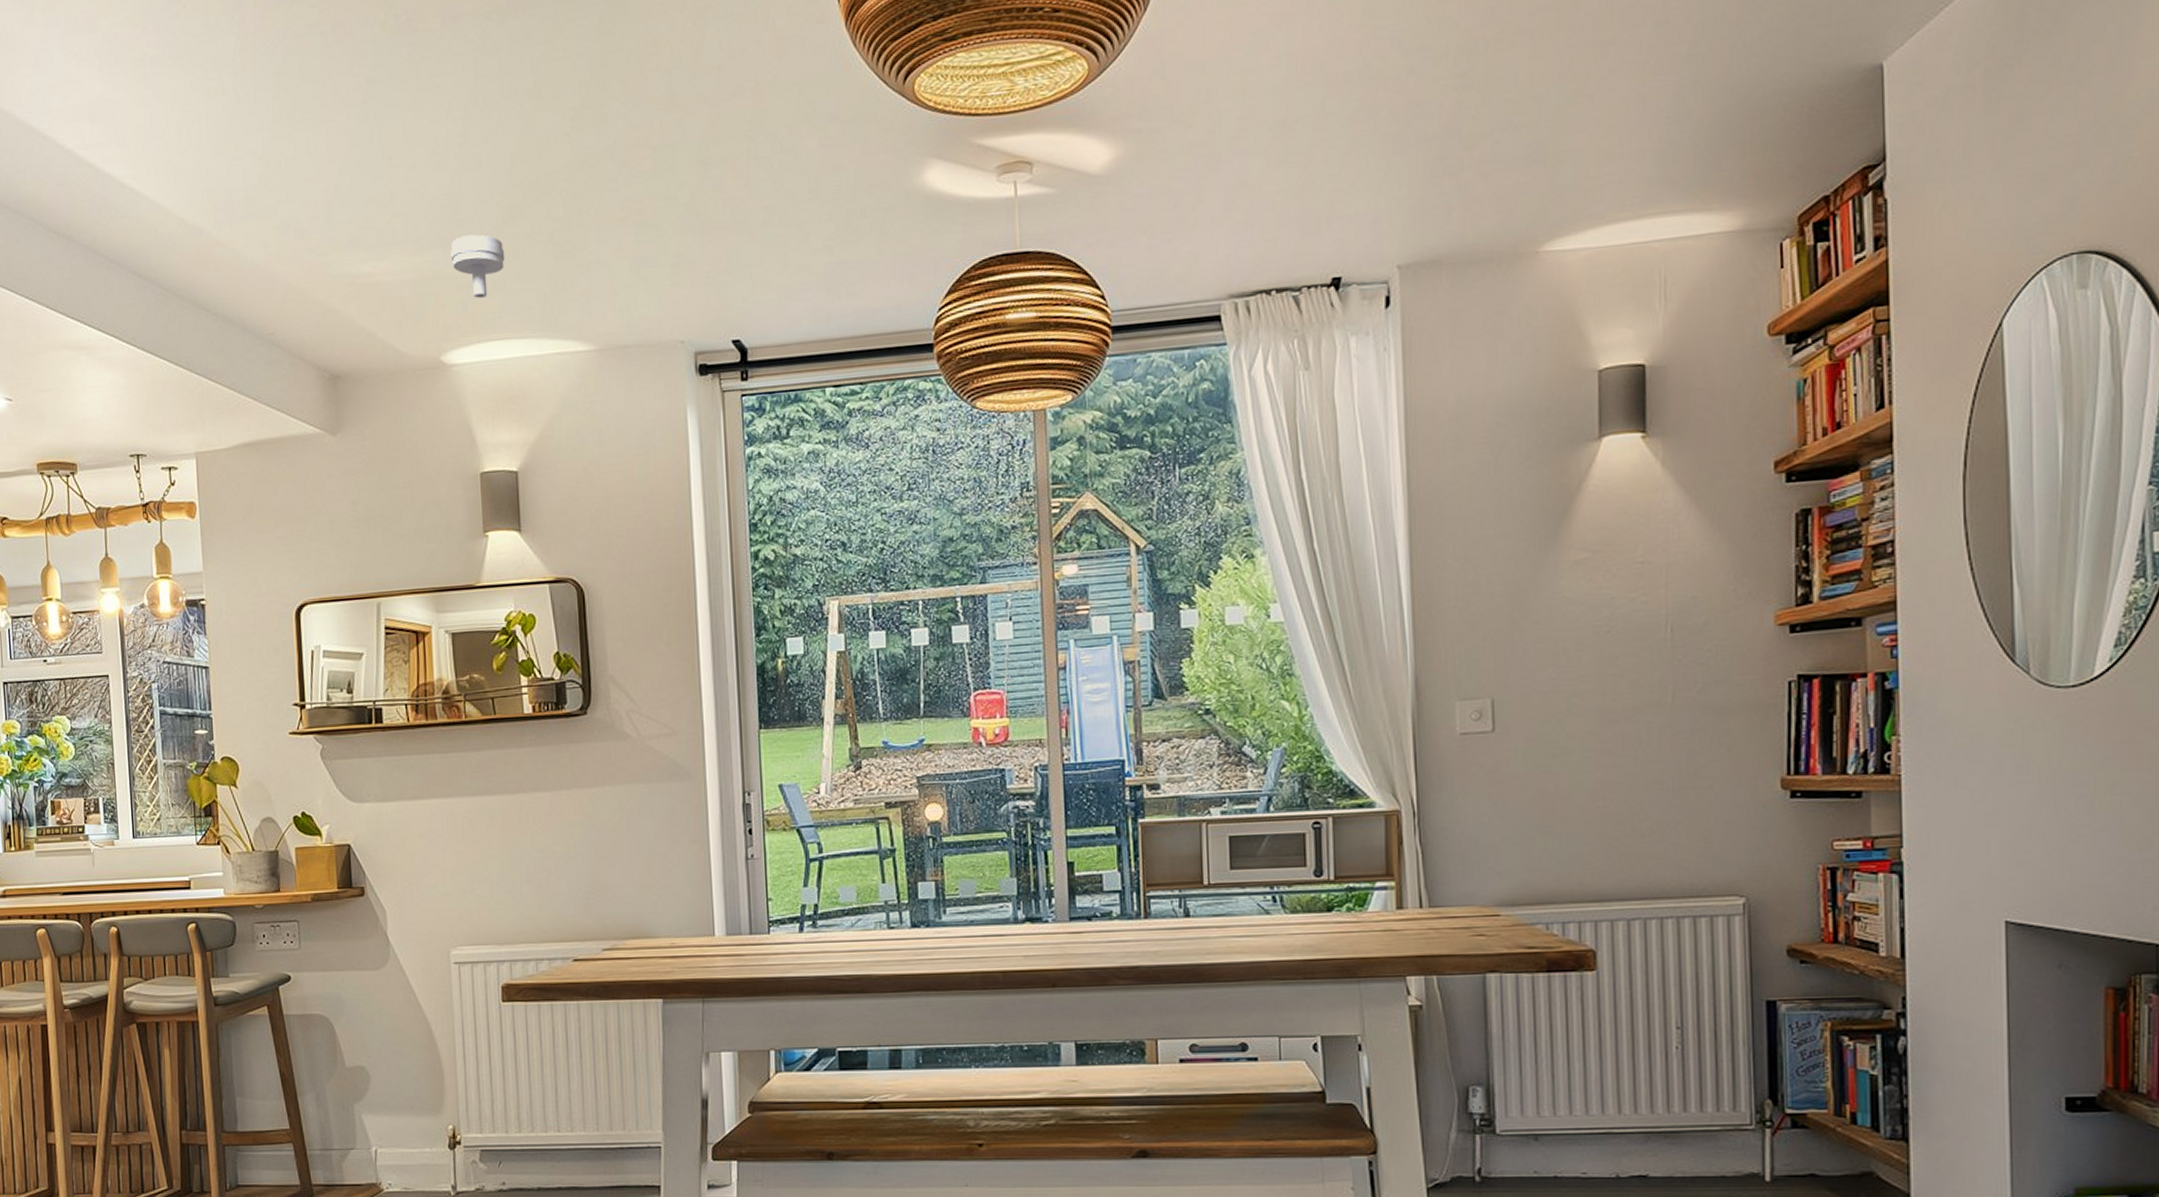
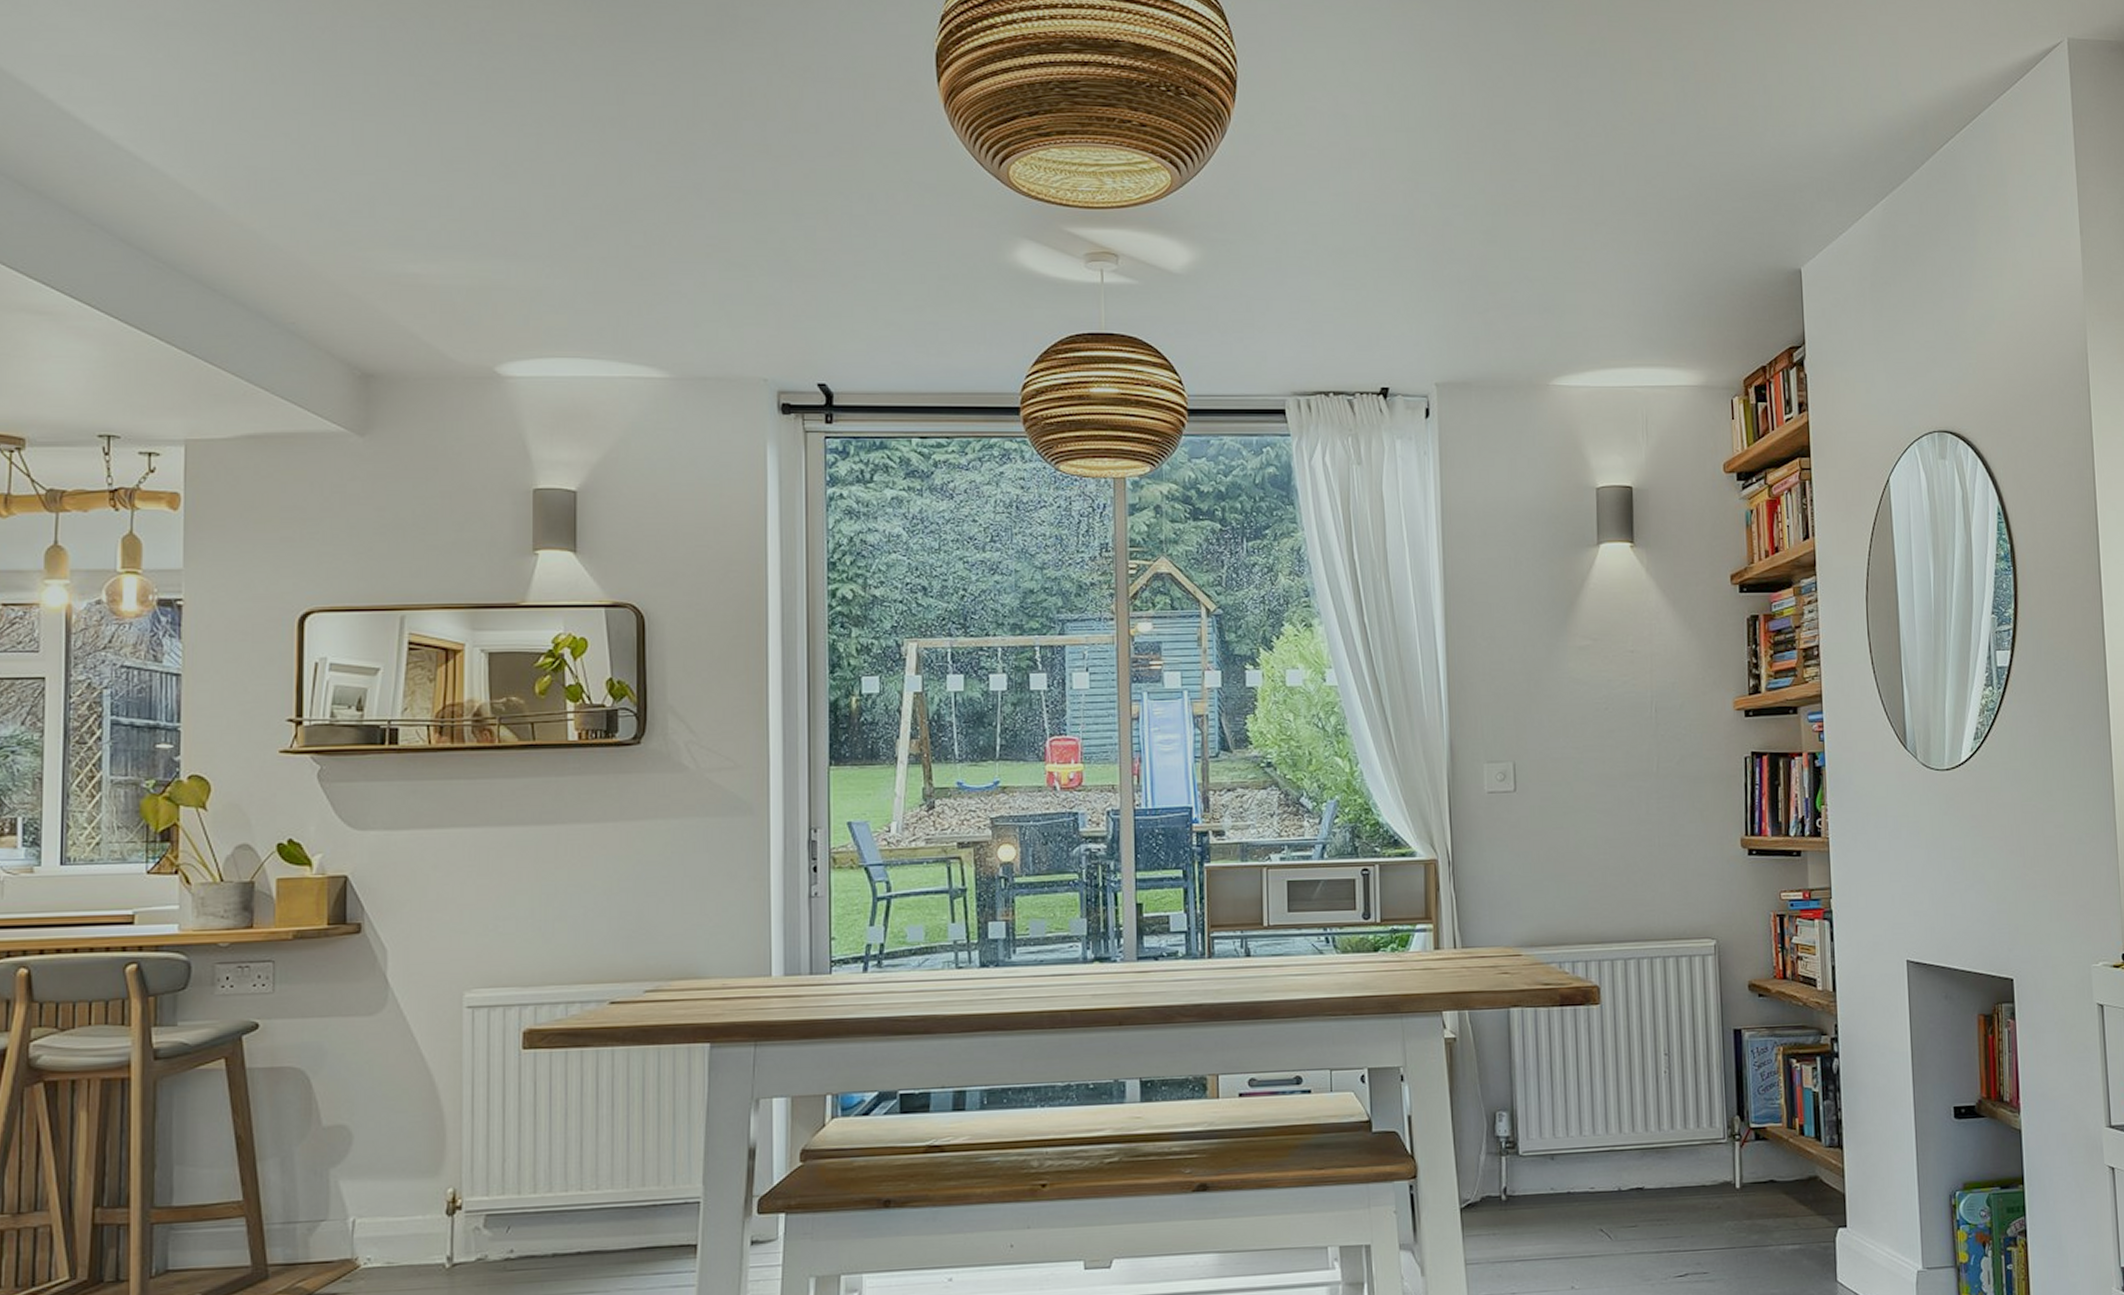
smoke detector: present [450,234,505,298] -> none [514,249,576,313]

